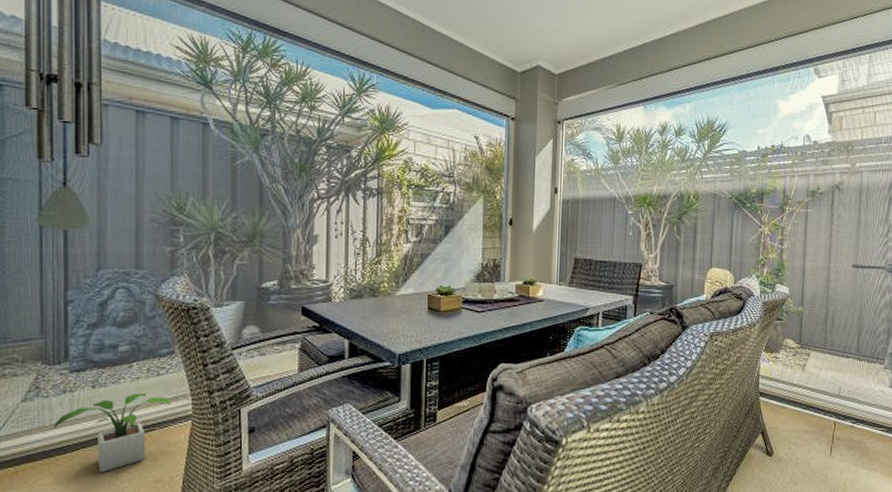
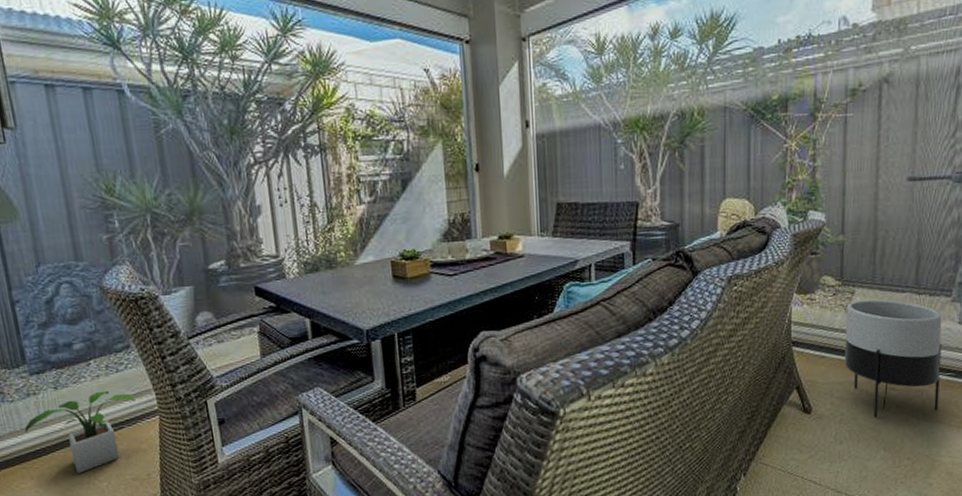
planter: none [800,362,877,464] -> present [844,299,943,418]

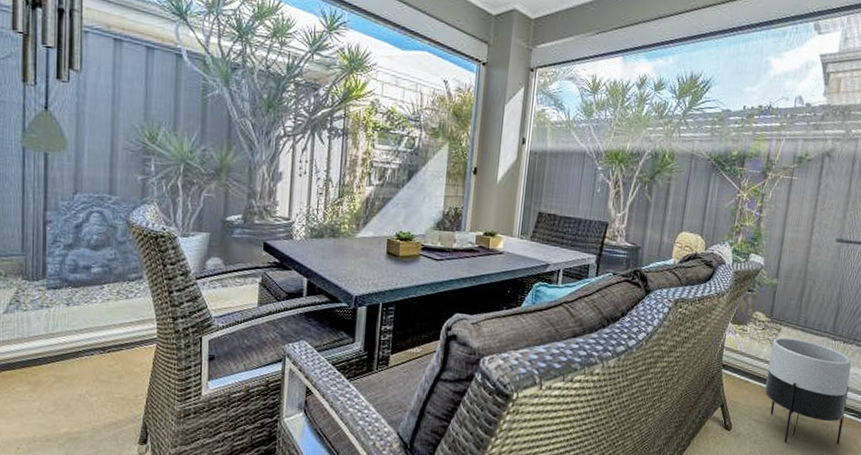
potted plant: present [24,390,136,474] -> none [31,313,138,386]

